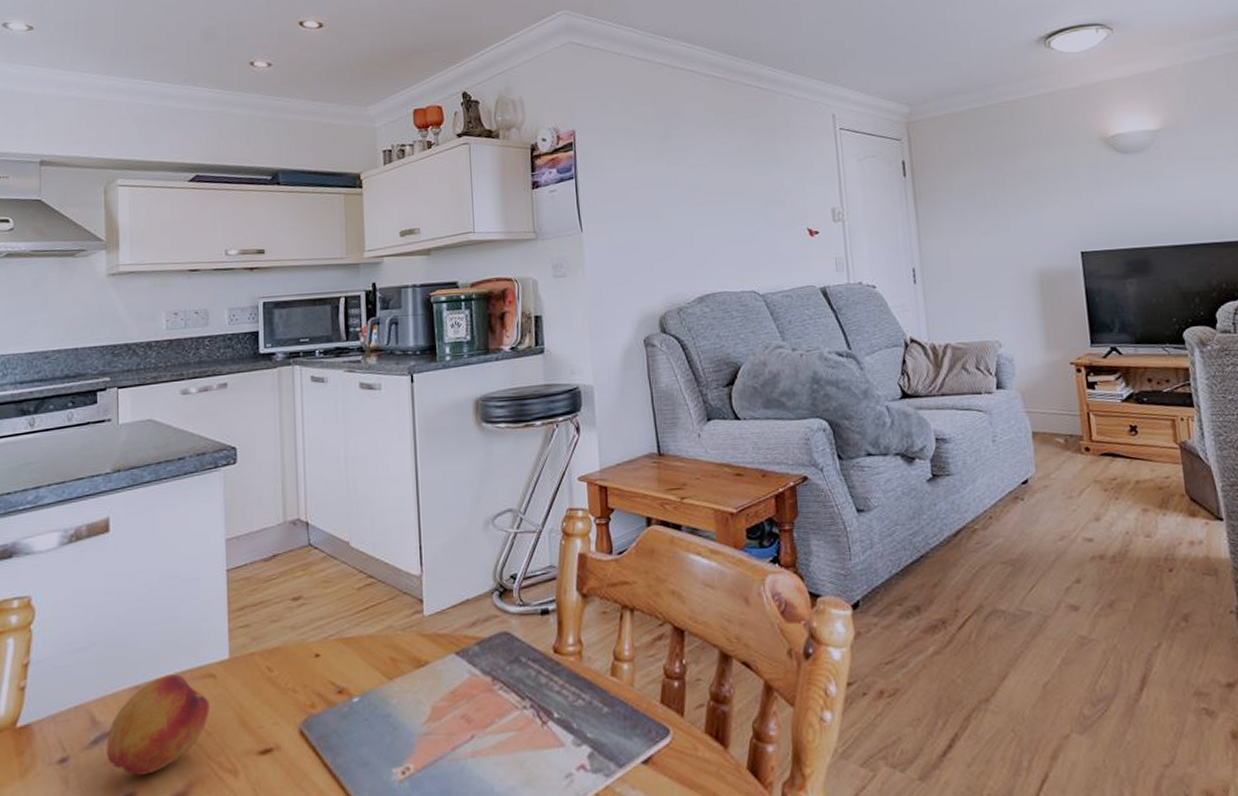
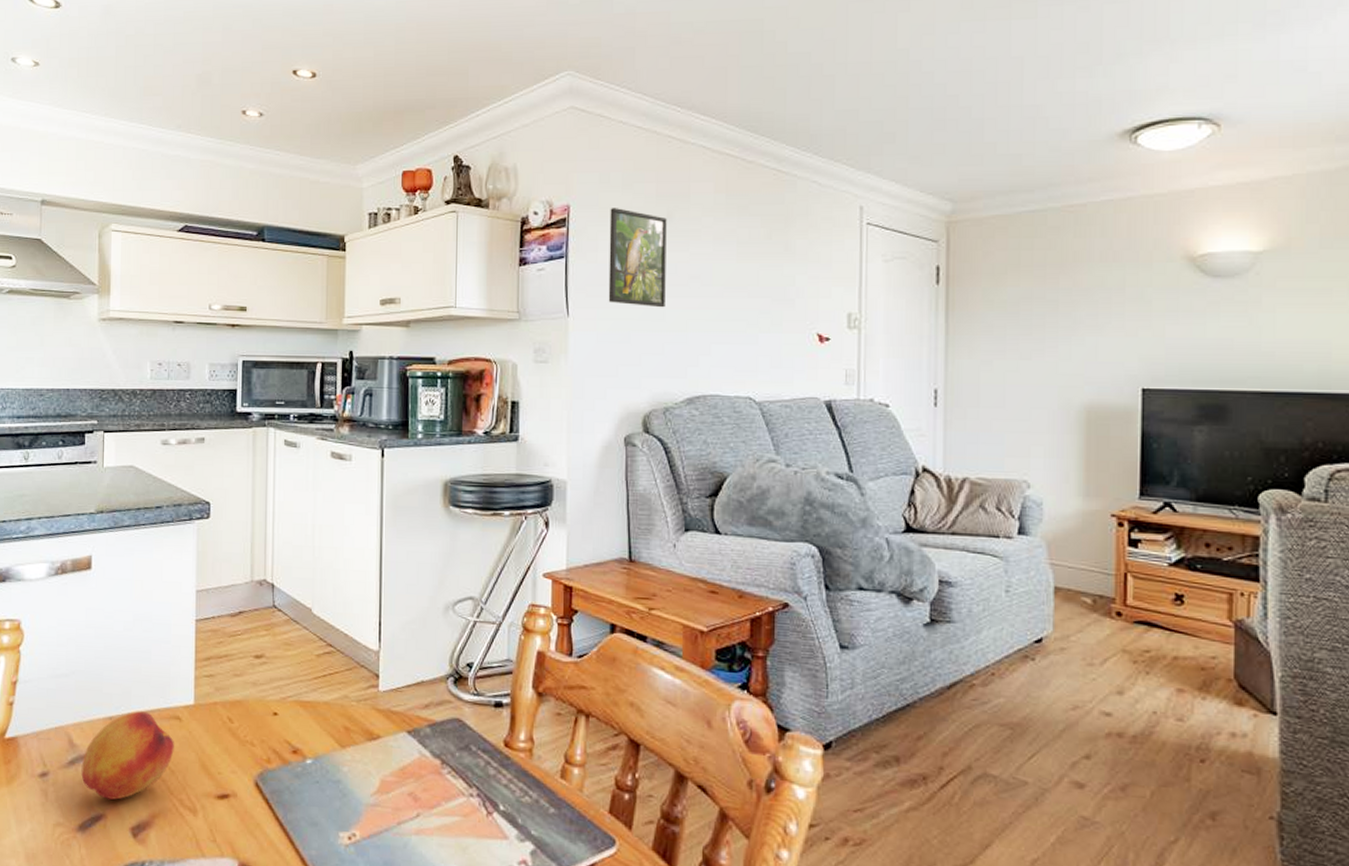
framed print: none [612,130,670,217] -> present [608,208,667,308]

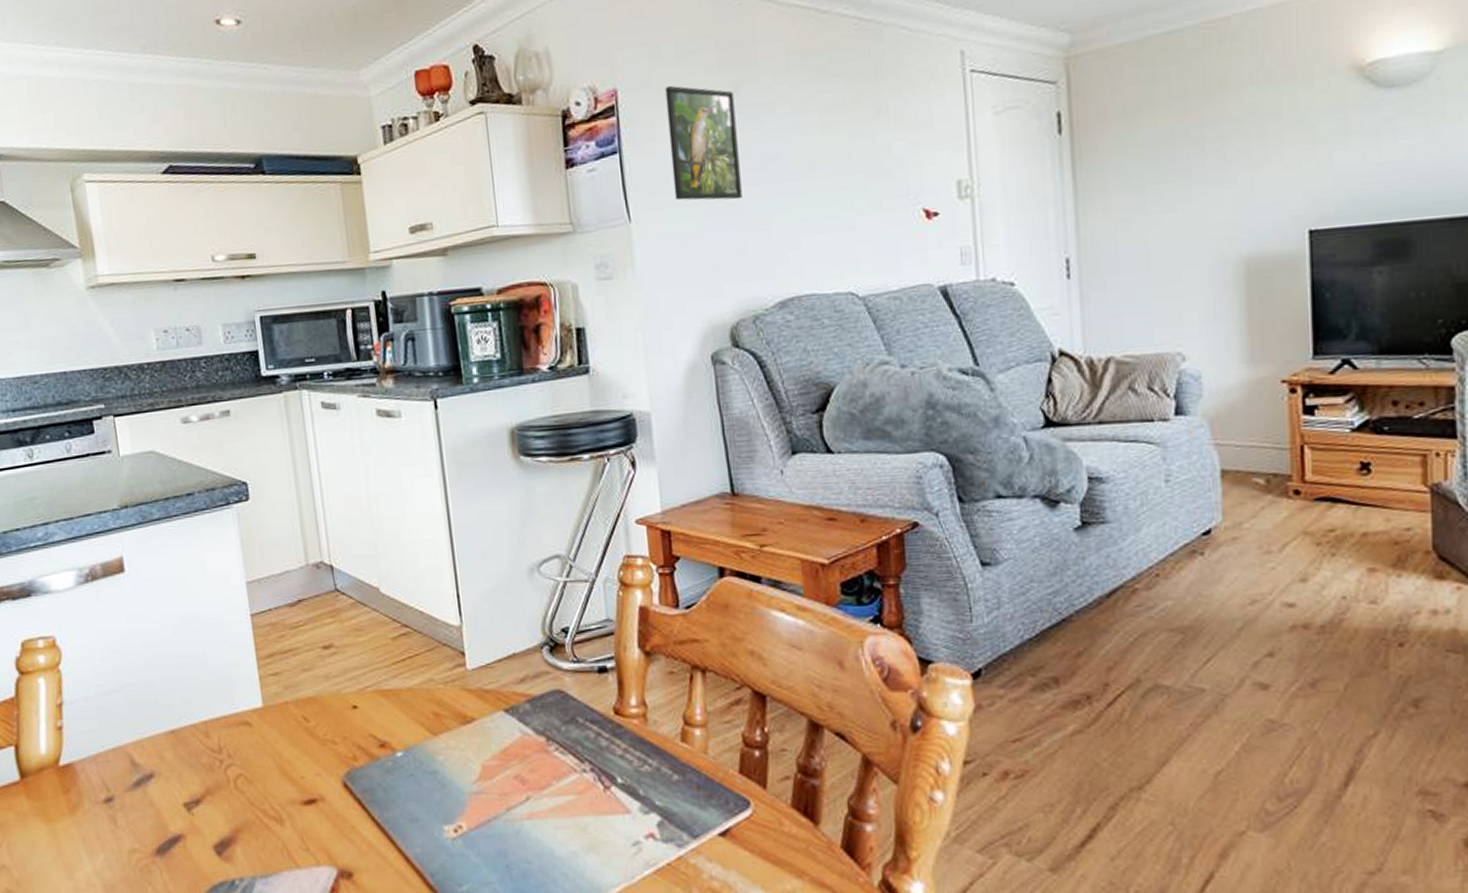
fruit: present [81,711,174,800] -> none [148,720,248,818]

